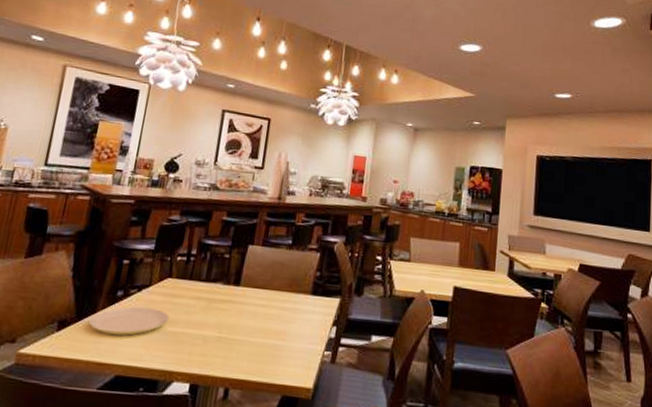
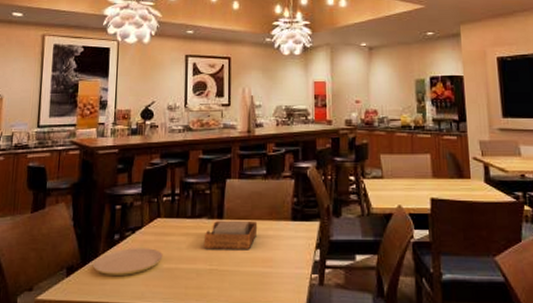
napkin holder: none [214,287,276,321] -> present [203,220,258,250]

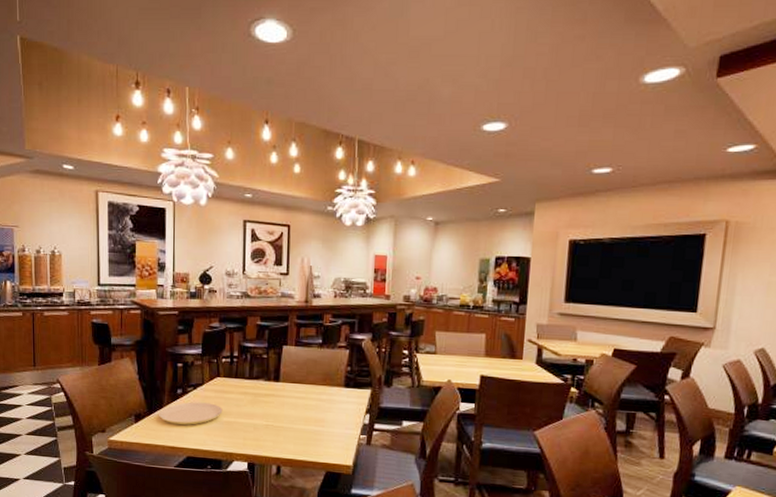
napkin holder: present [203,220,258,250] -> none [260,383,312,411]

